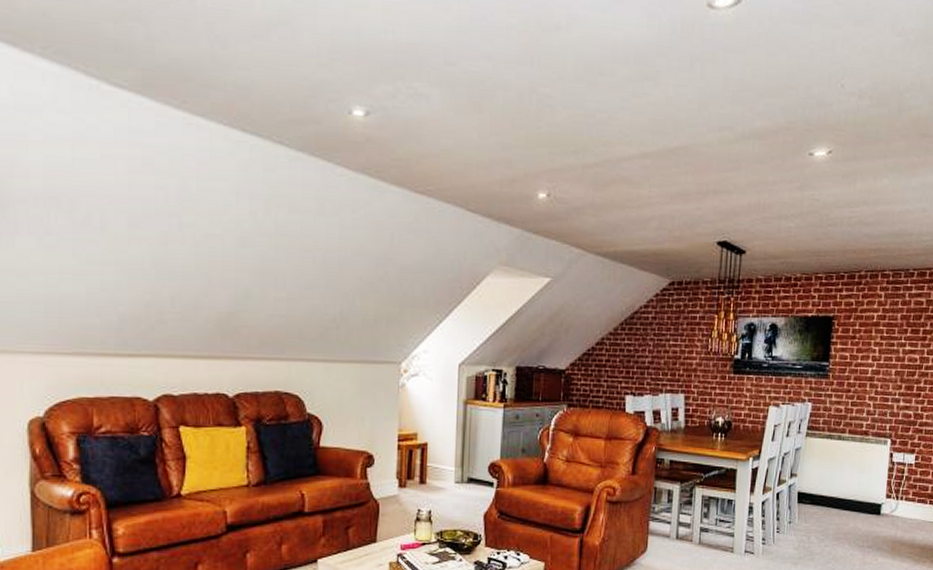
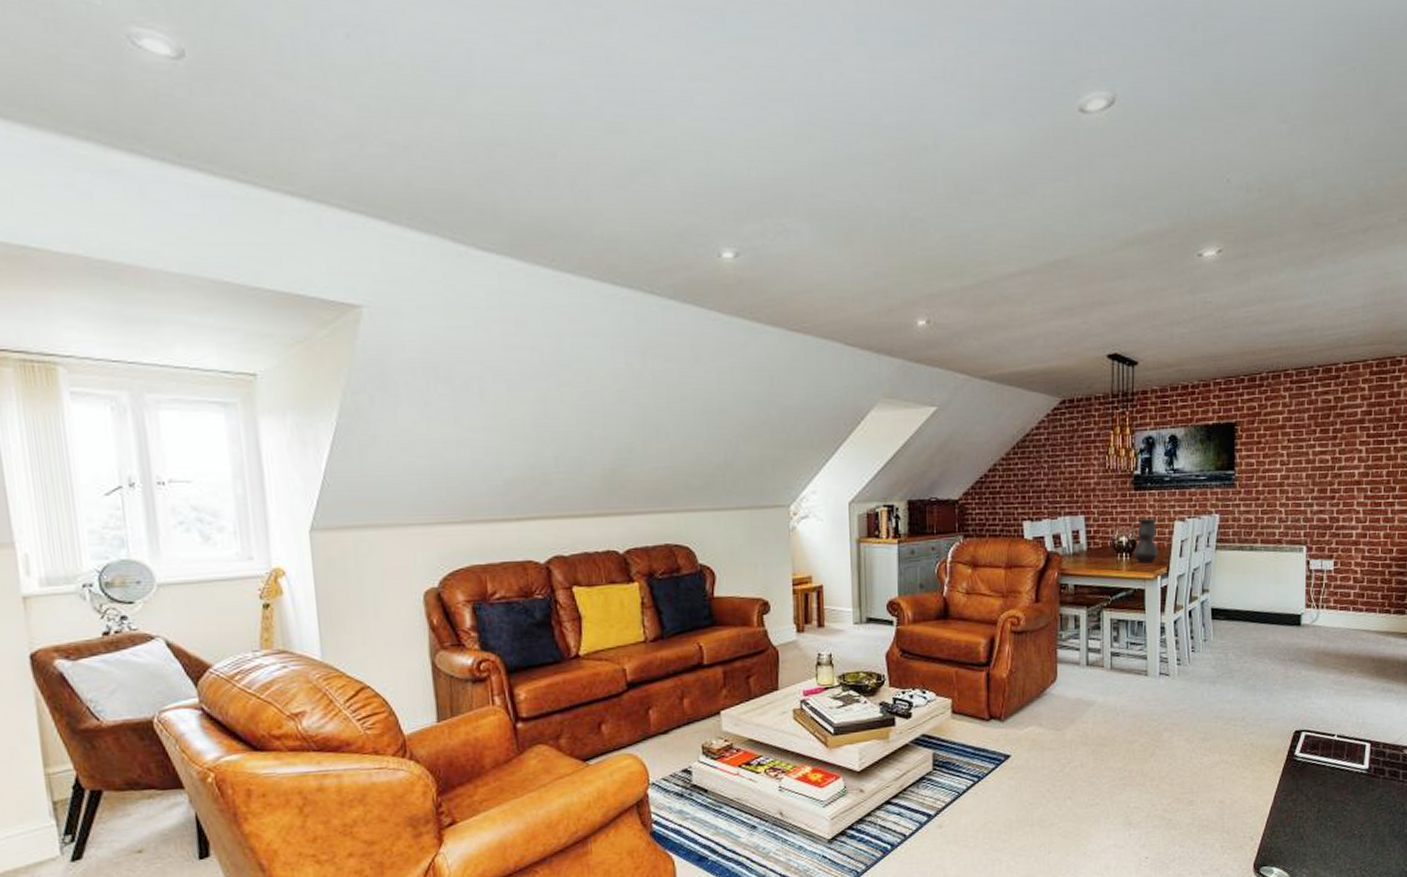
vase: none [728,401,754,445] -> present [1133,518,1159,564]

